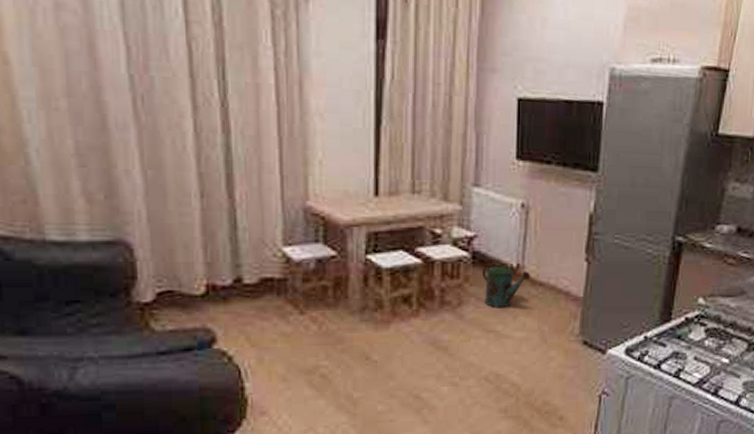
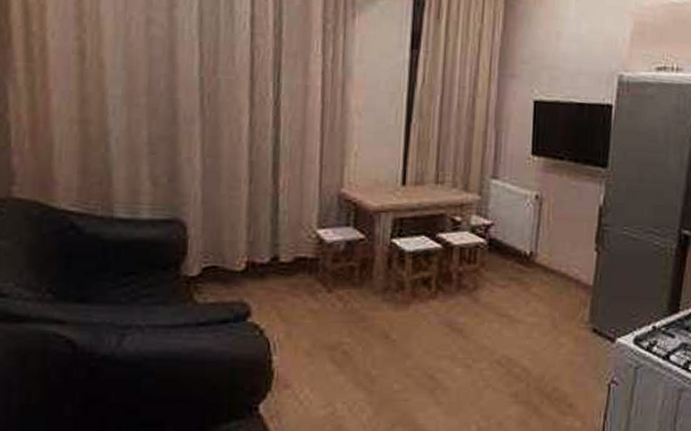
watering can: present [482,265,531,308] -> none [497,252,543,294]

